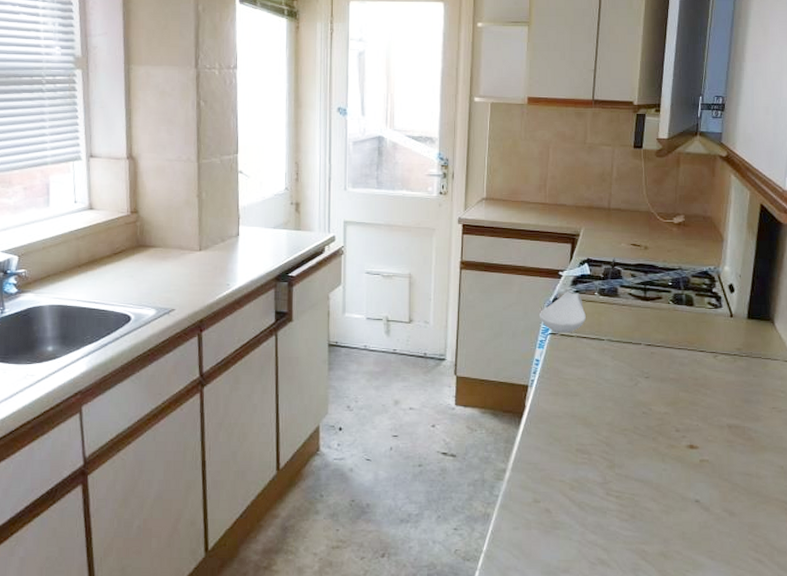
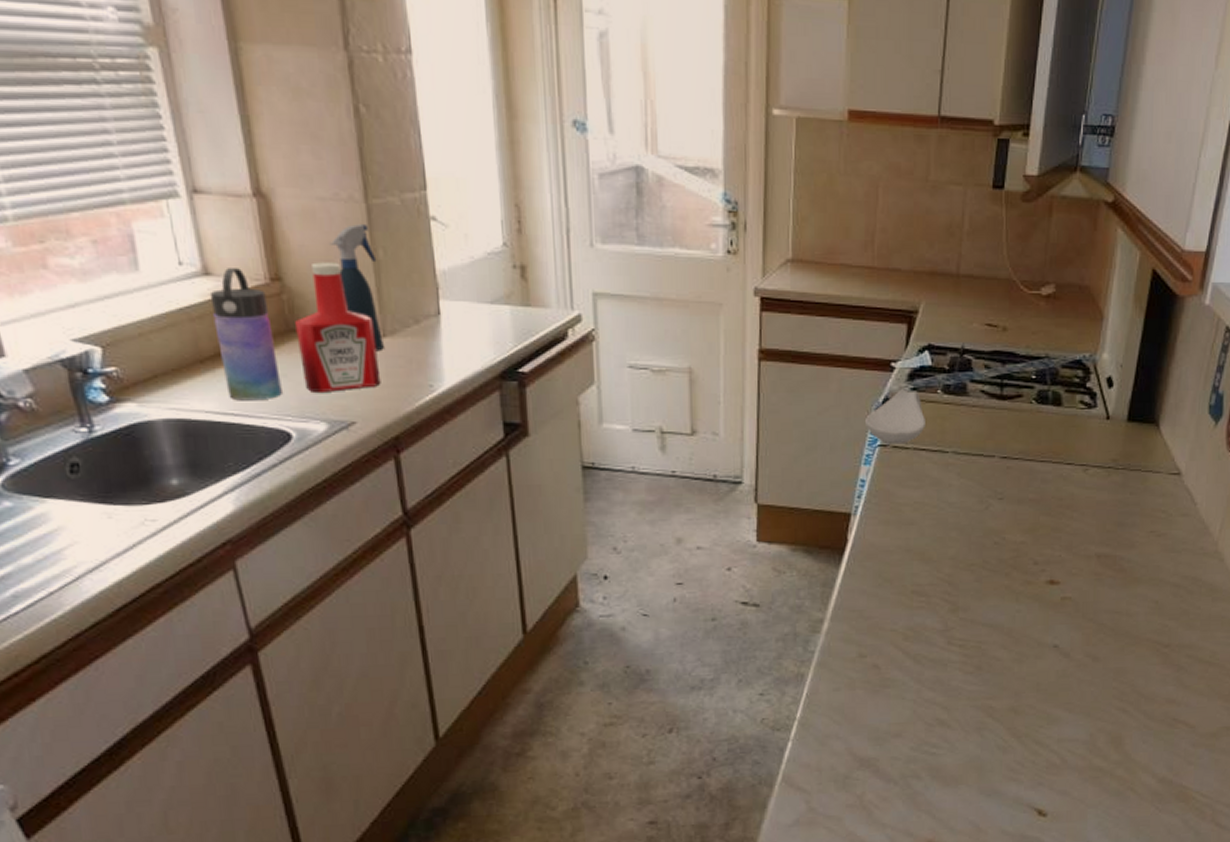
water bottle: none [91,205,129,293] -> present [209,268,282,401]
ketchup bottle: none [143,201,195,289] -> present [295,262,381,394]
spray bottle: none [171,176,201,261] -> present [330,224,384,352]

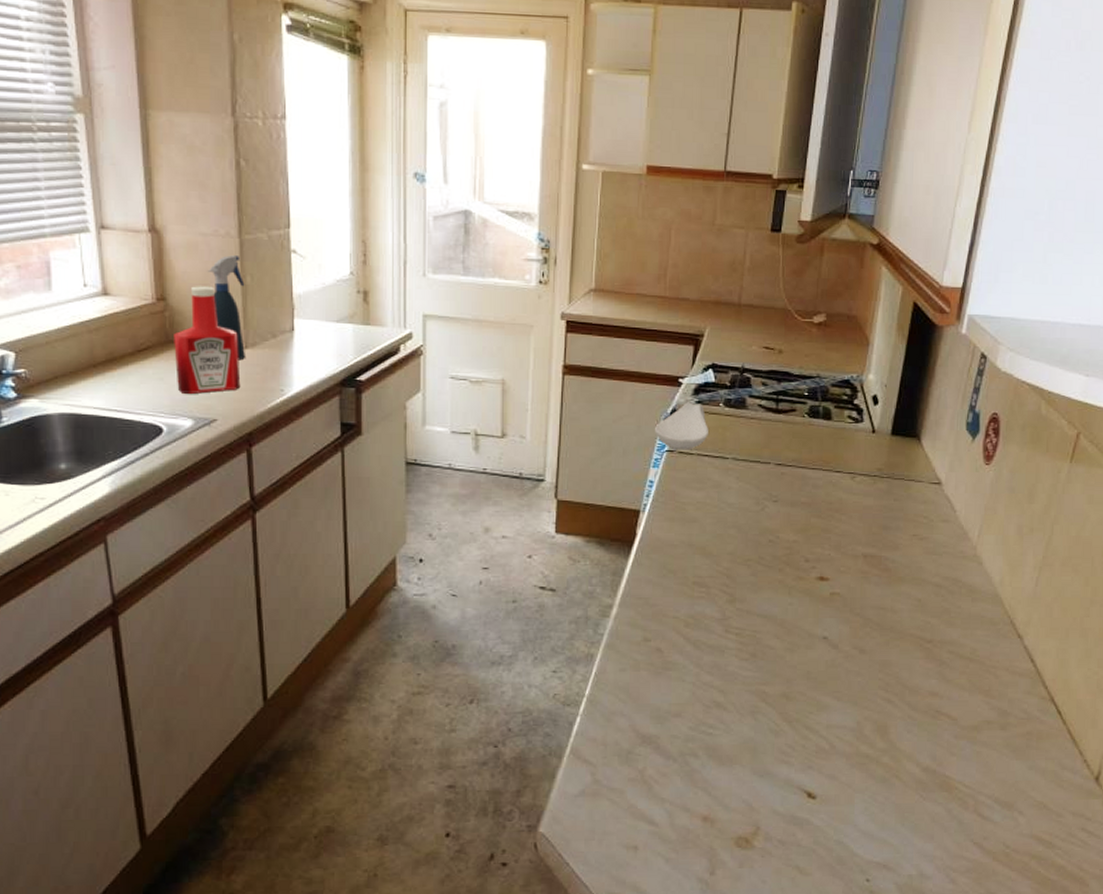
water bottle: present [209,268,282,401] -> none [106,290,158,400]

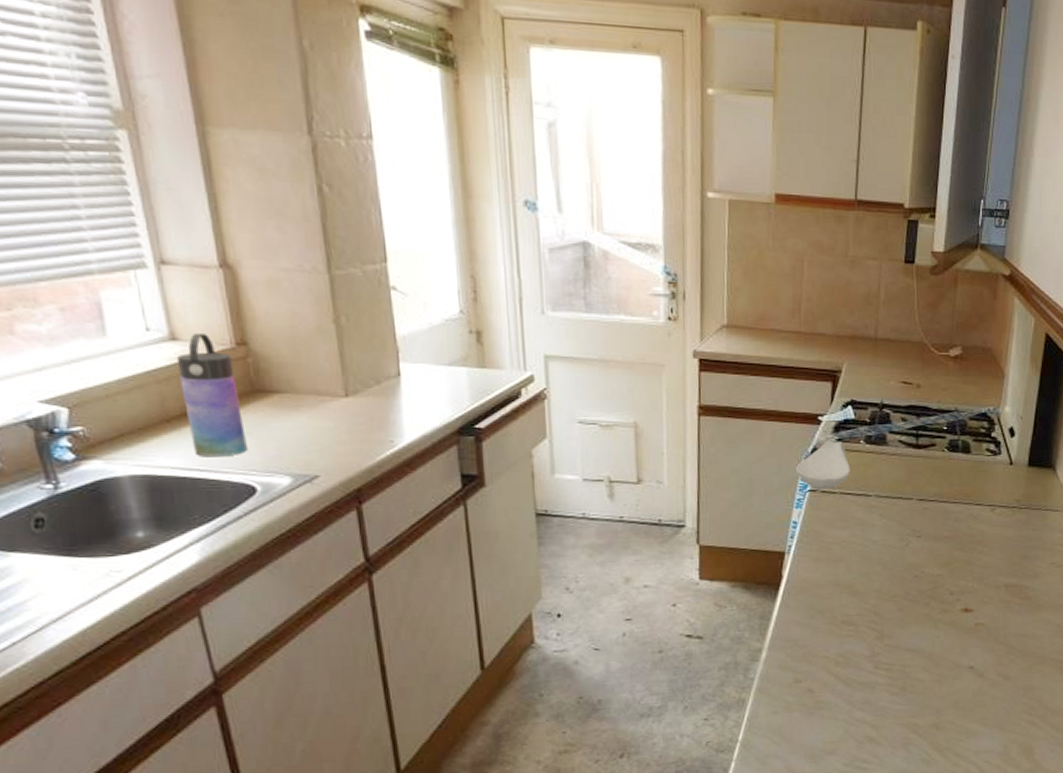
water bottle: none [106,290,158,400] -> present [176,334,247,457]
ketchup bottle: present [174,286,241,395] -> none [260,328,344,450]
spray bottle: present [207,255,245,361] -> none [294,293,346,410]

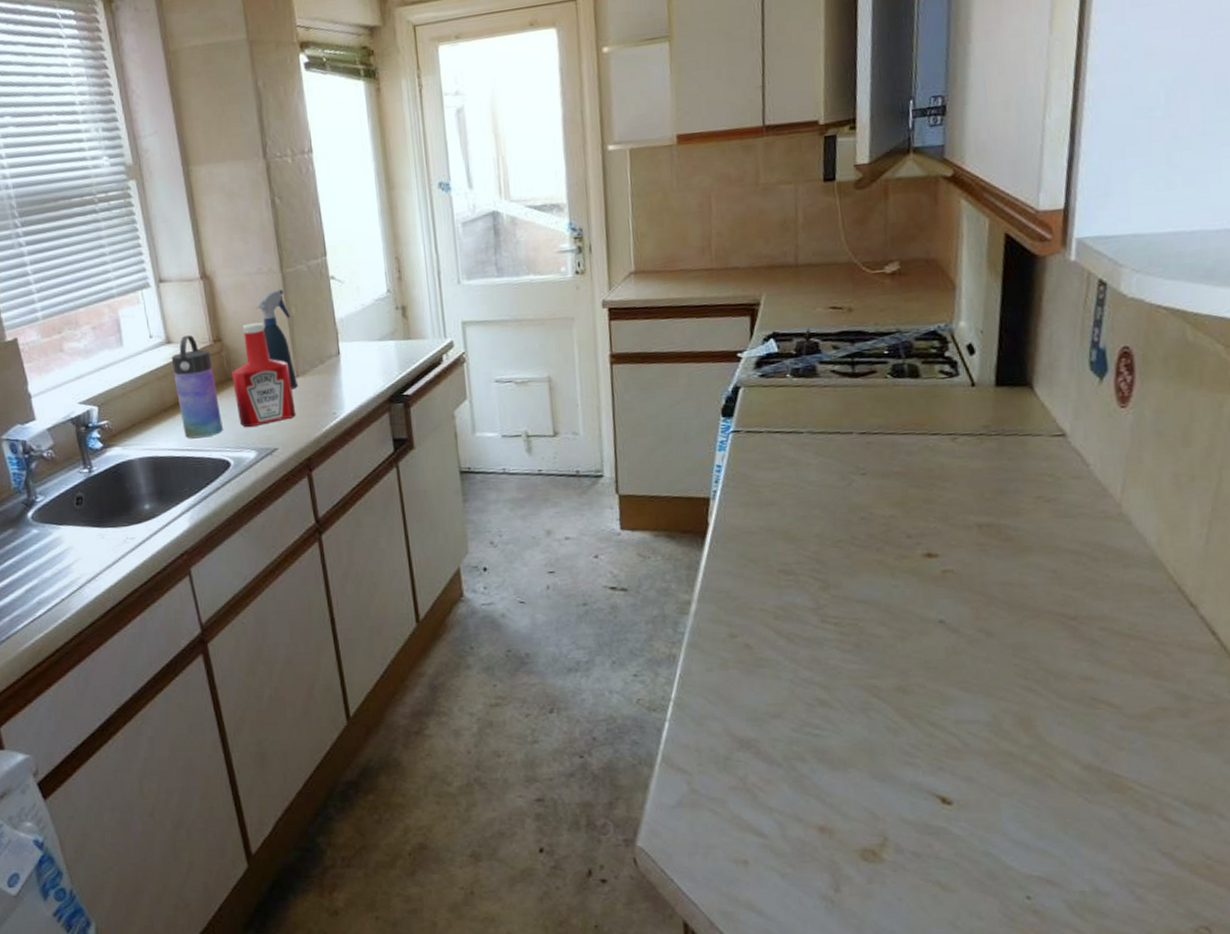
ketchup bottle: none [260,328,344,450] -> present [232,322,296,428]
spray bottle: none [294,293,346,410] -> present [255,289,297,390]
spoon rest: present [796,440,850,490] -> none [716,377,777,430]

